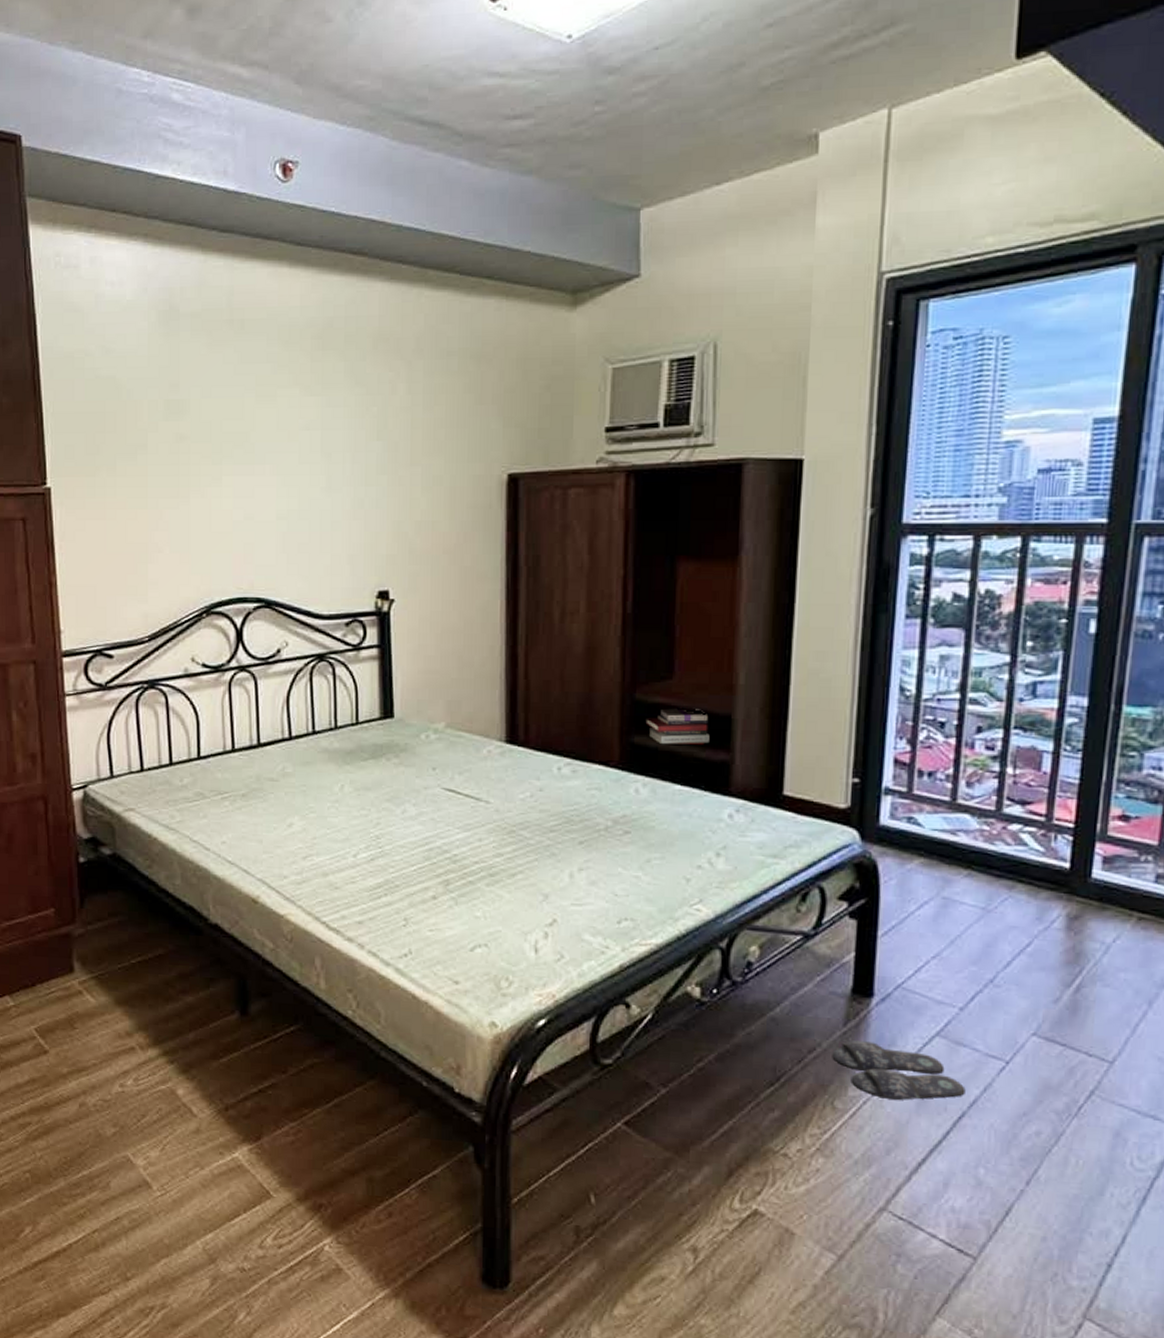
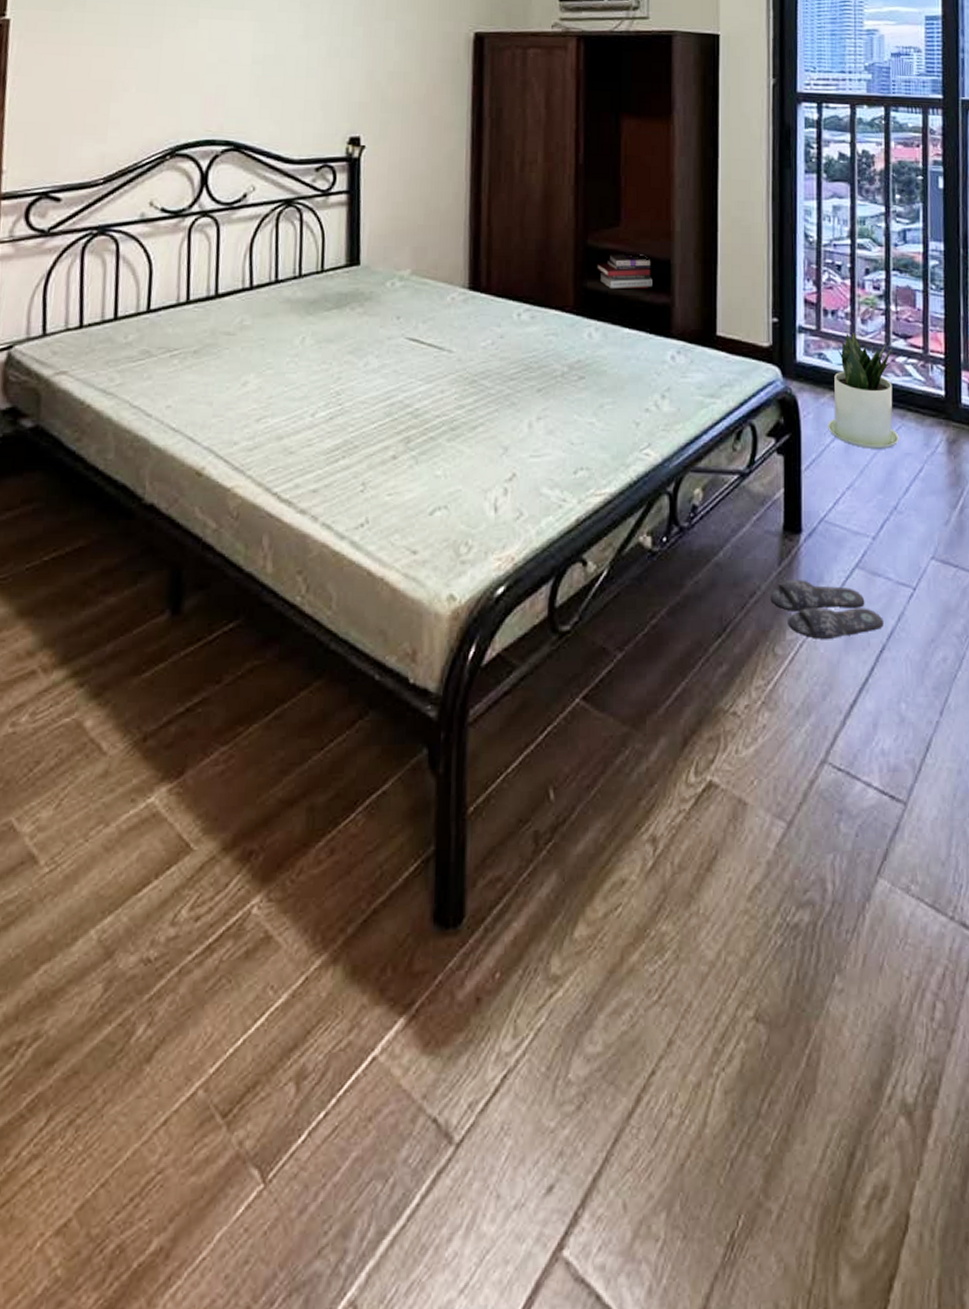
planter: none [913,796,1005,920] -> present [828,333,899,449]

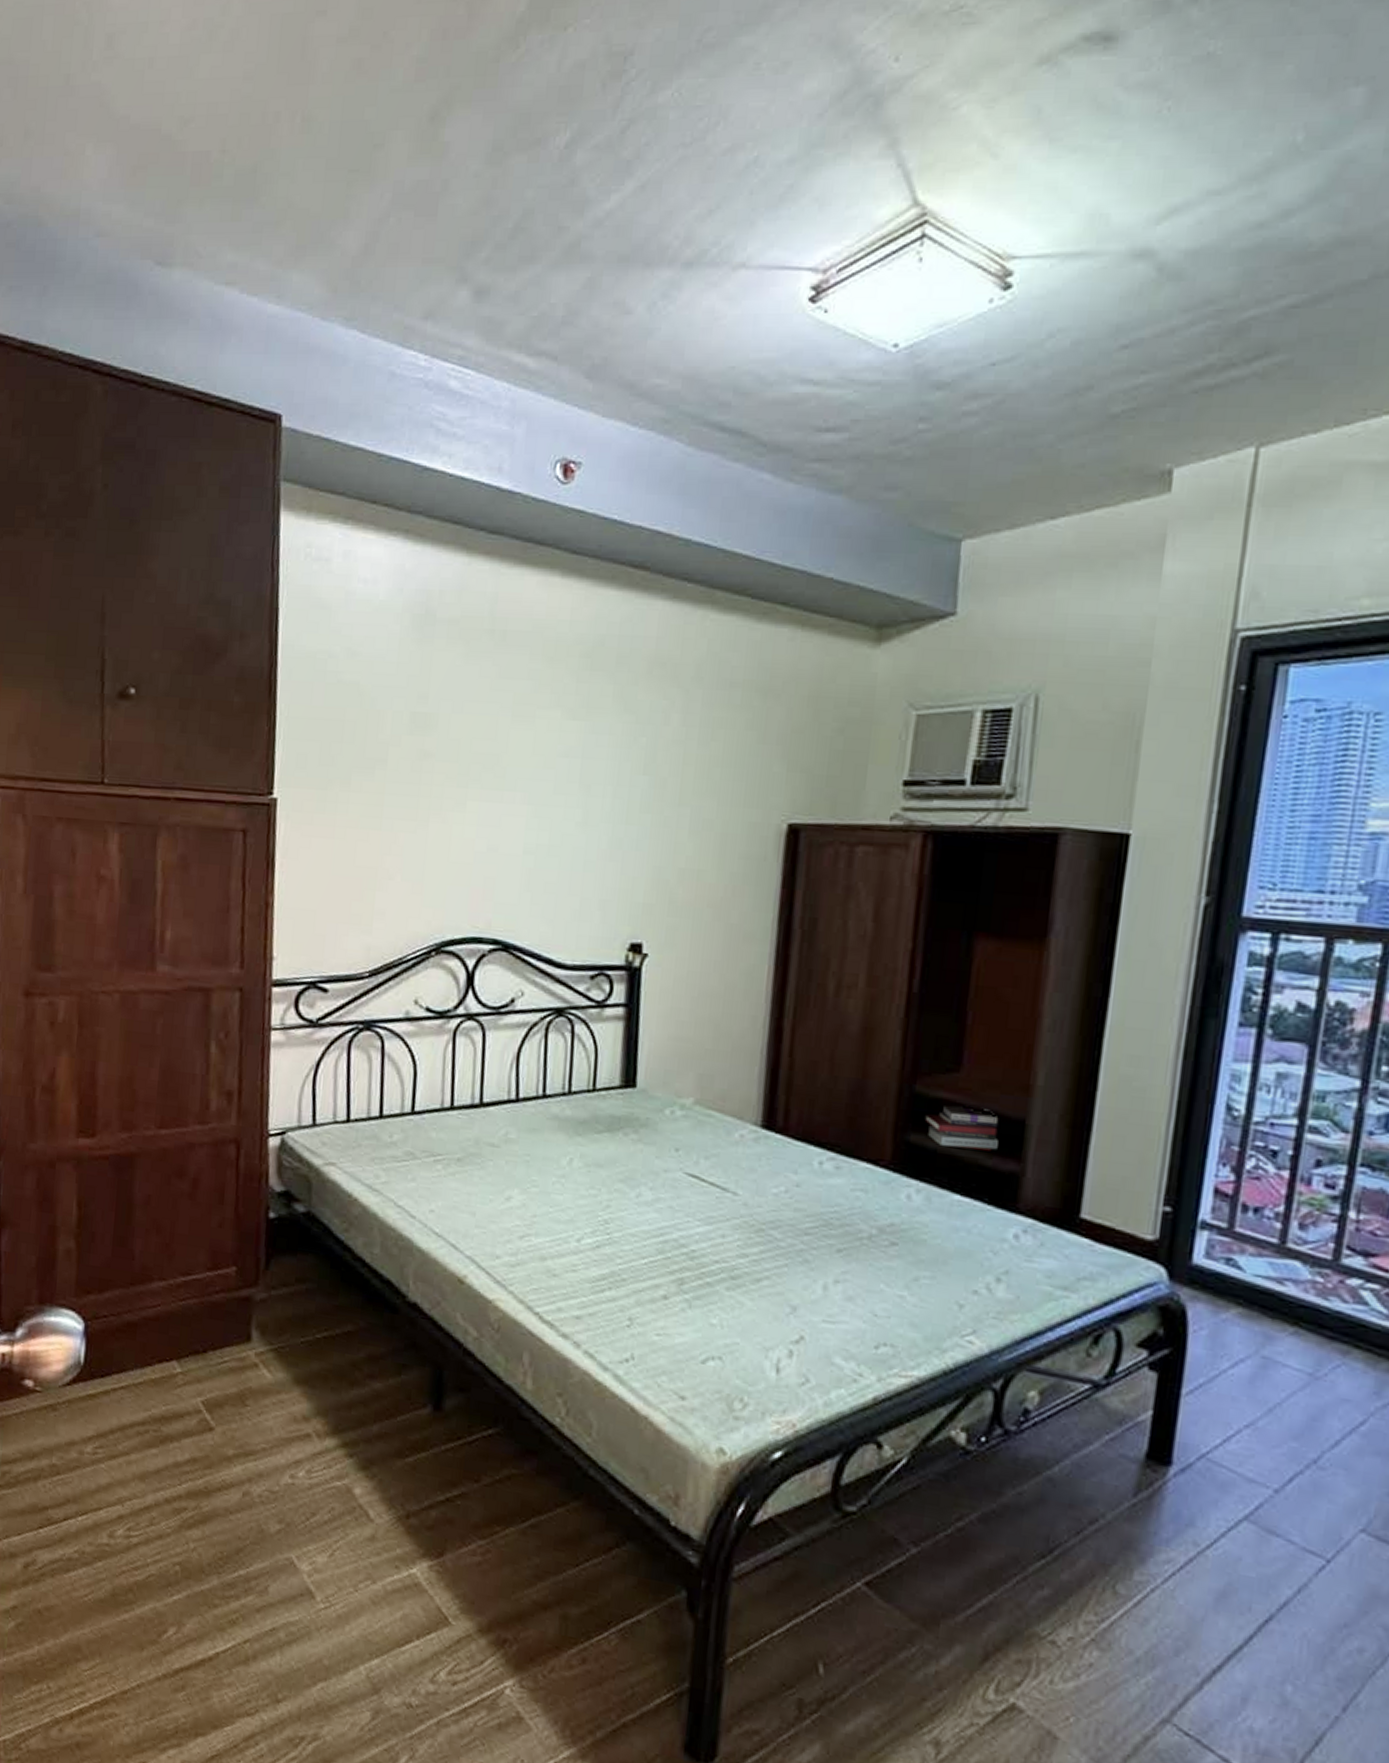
slippers: present [770,580,884,639] -> none [1117,1514,1276,1596]
planter: present [828,333,899,449] -> none [1227,1238,1343,1389]

